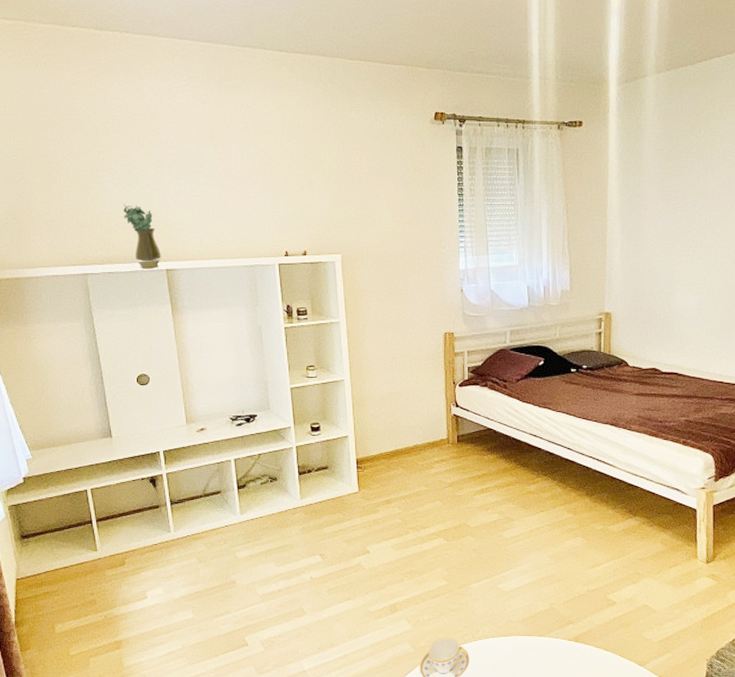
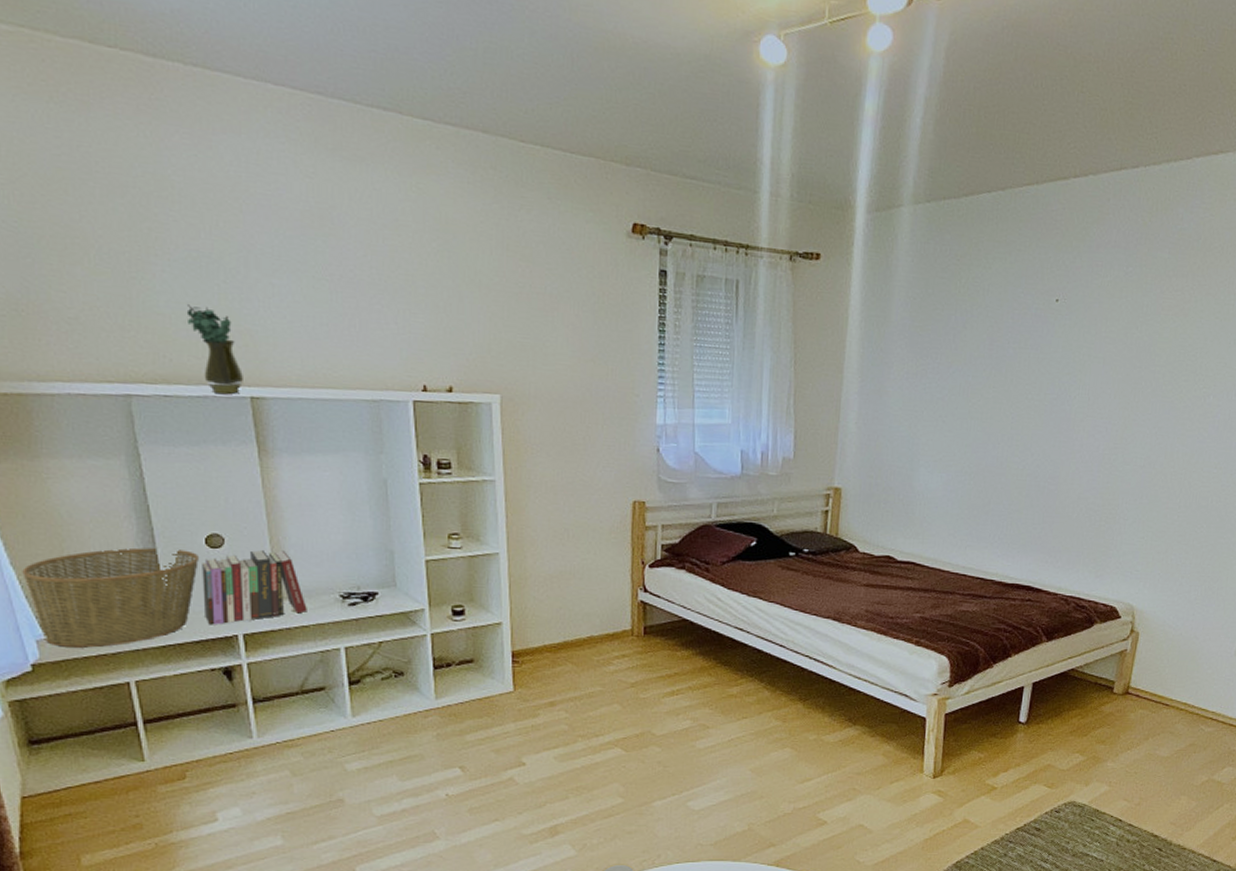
basket: none [18,387,132,464] -> present [22,547,199,648]
books: none [135,384,207,444] -> present [202,549,307,625]

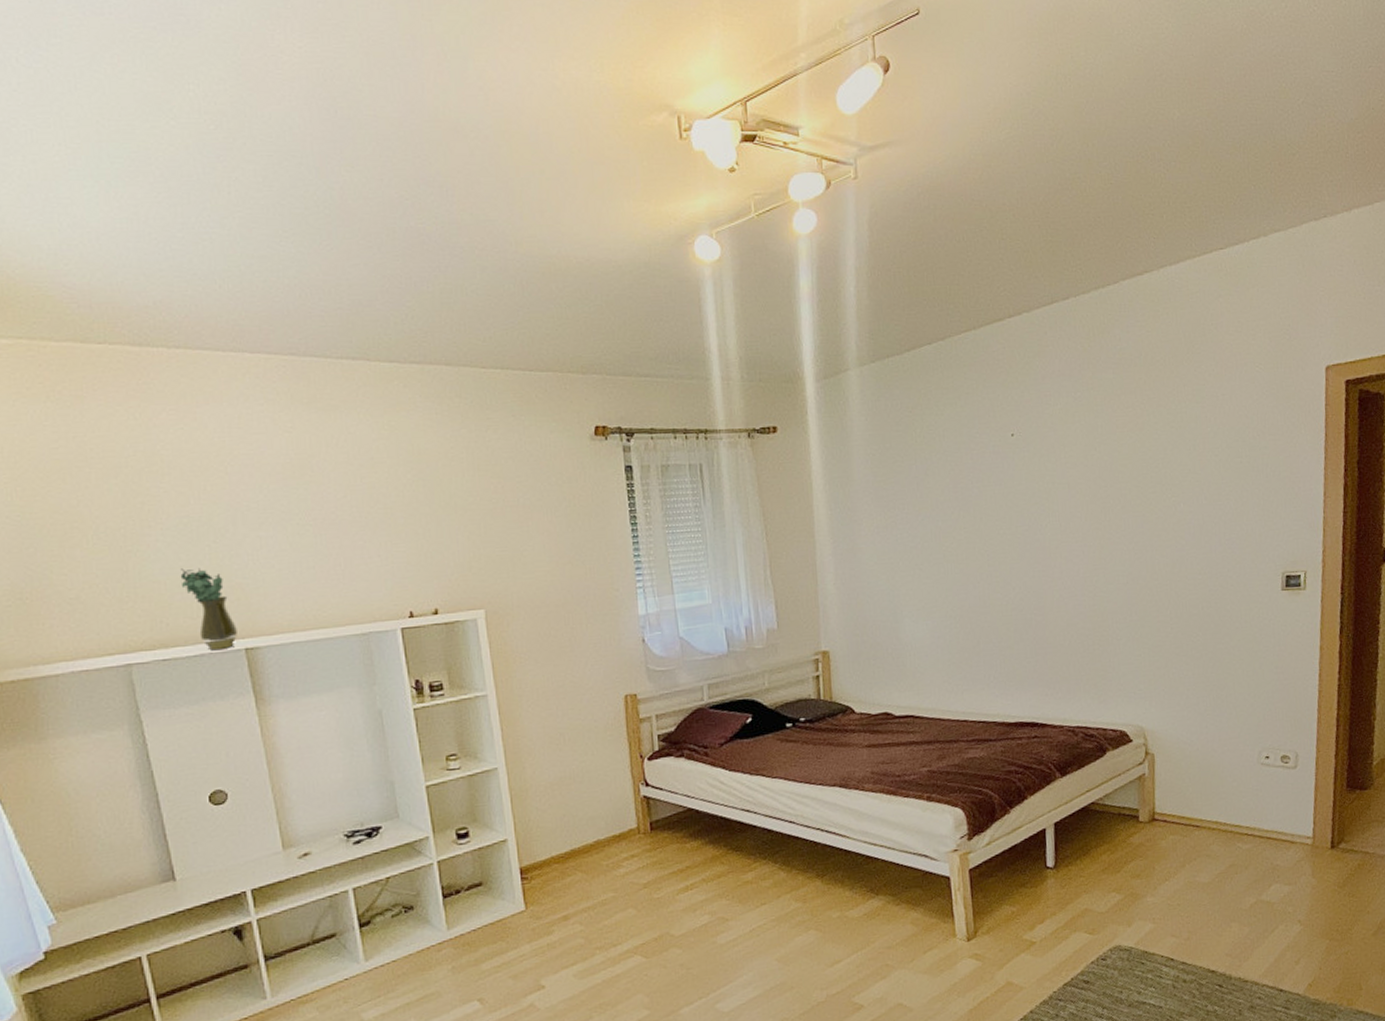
basket: present [22,547,199,648] -> none [32,811,204,930]
books: present [202,549,307,625] -> none [207,797,313,885]

